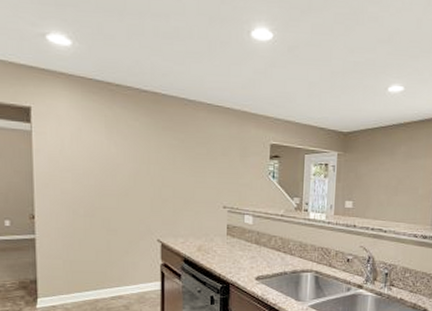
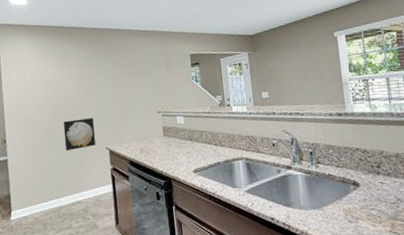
wall art: none [107,202,146,238] -> present [63,118,95,152]

